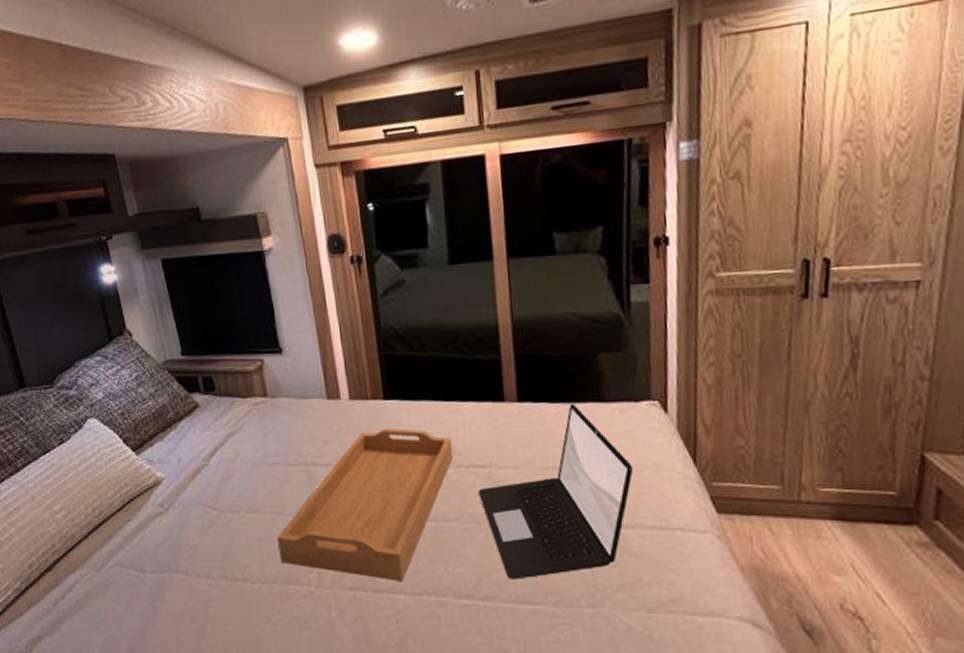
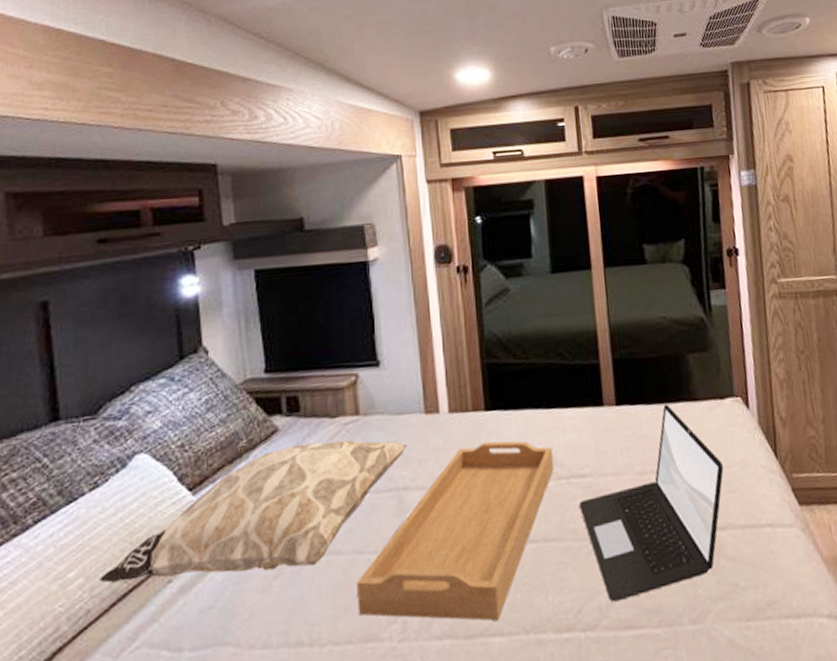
decorative pillow: none [76,418,313,520] -> present [99,440,407,583]

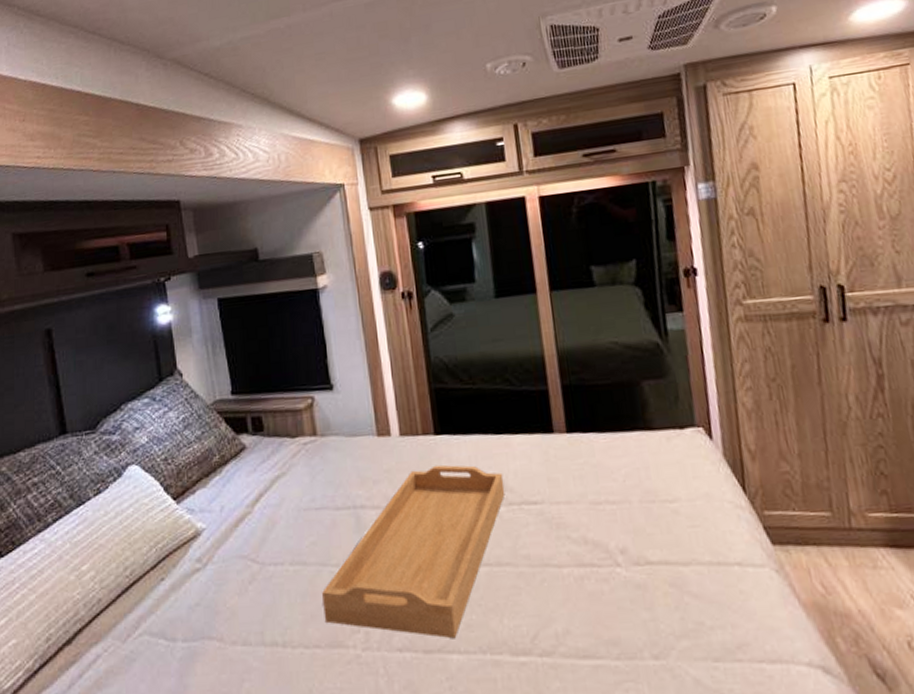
decorative pillow: present [99,440,407,583] -> none [106,459,362,577]
laptop: present [580,404,724,602] -> none [532,433,685,630]

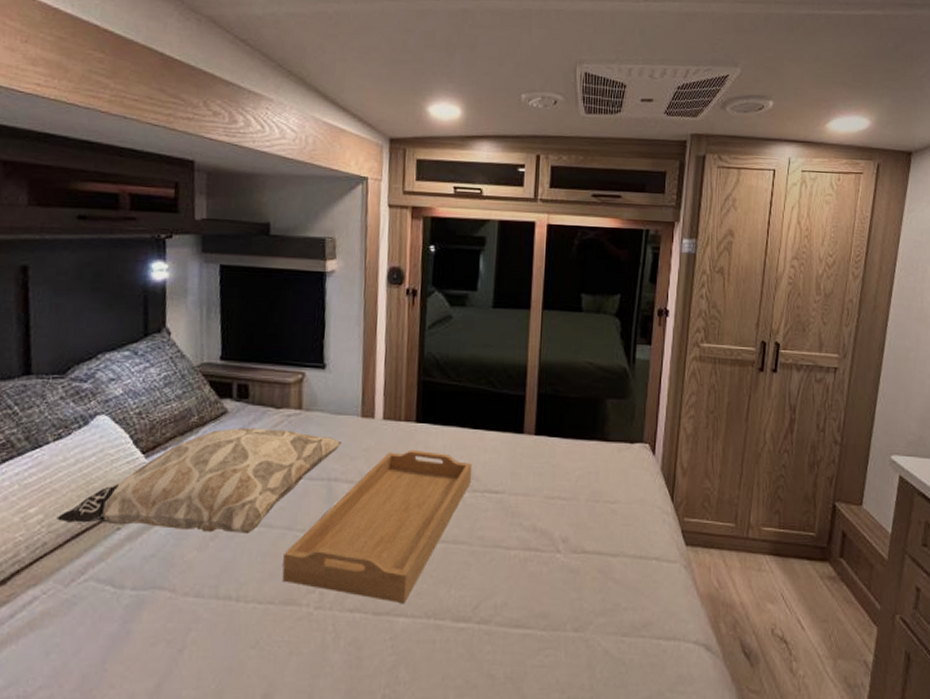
decorative pillow: none [106,459,362,577] -> present [56,427,342,533]

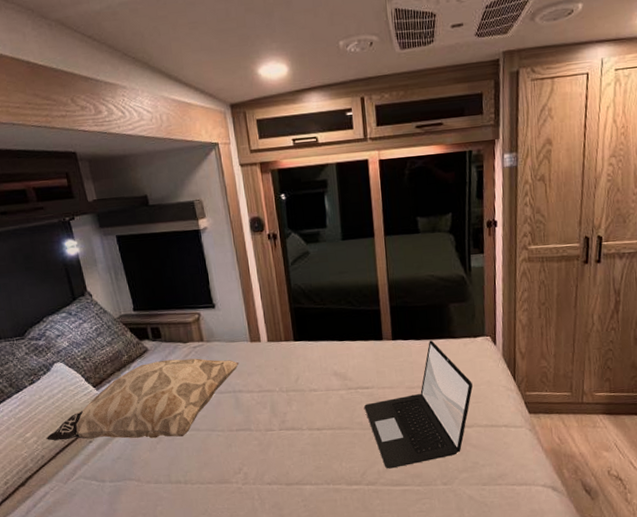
serving tray: present [282,449,473,604] -> none [212,362,346,476]
laptop: none [490,441,623,603] -> present [364,340,473,469]

